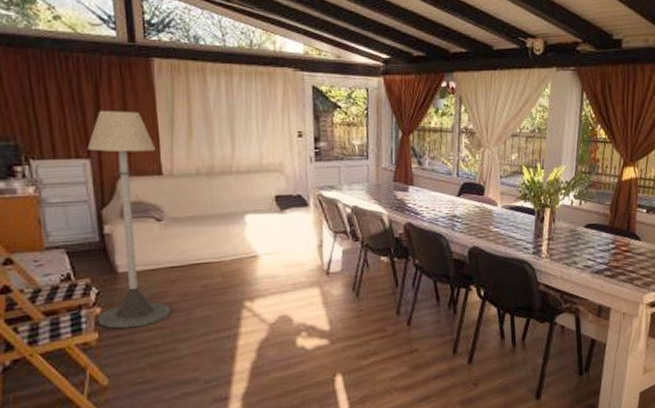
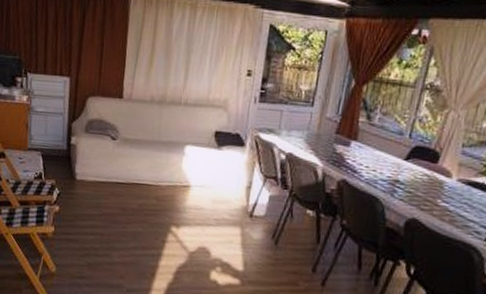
floor lamp: present [87,110,171,329] -> none [55,34,122,230]

